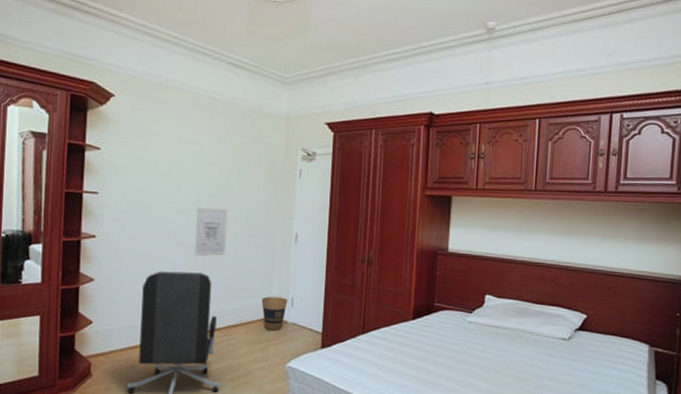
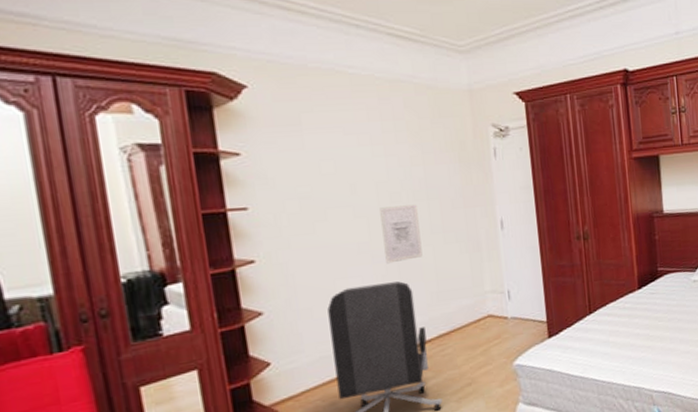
trash can: present [261,296,288,332] -> none [474,291,504,331]

